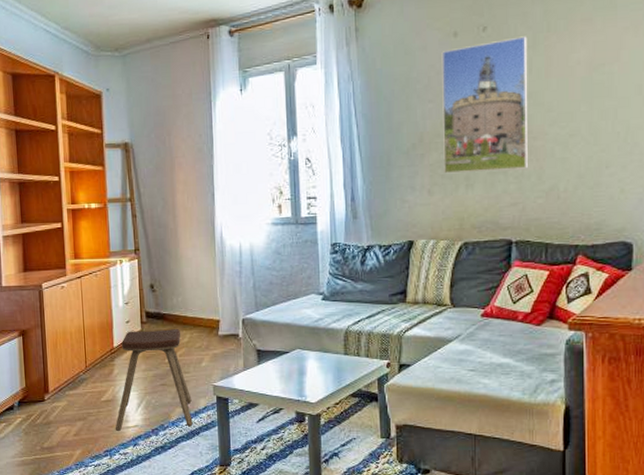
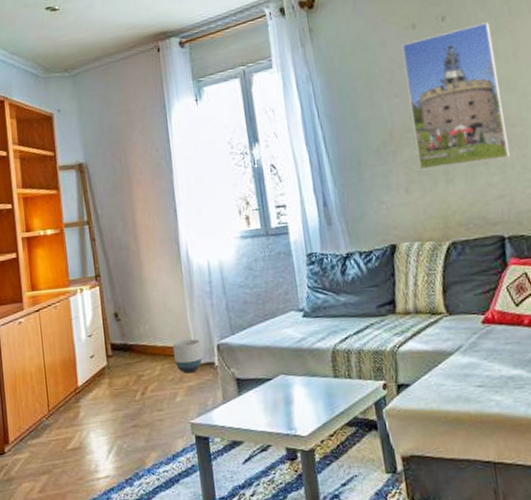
music stool: present [115,329,193,432] -> none [84,361,171,485]
planter: none [201,312,228,342] -> present [172,339,203,374]

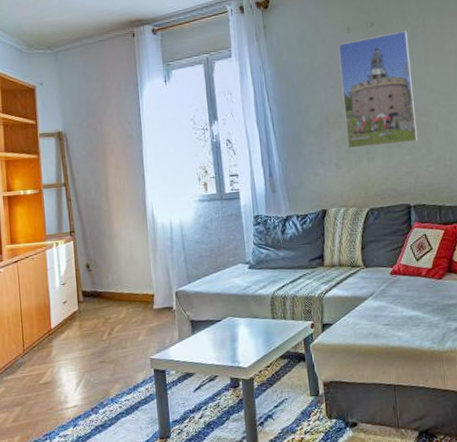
planter: present [172,339,203,374] -> none [136,287,163,317]

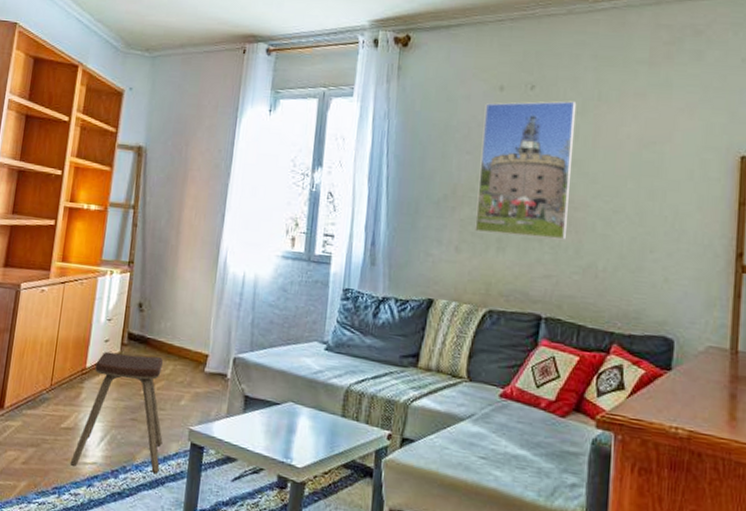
music stool: none [54,306,132,414] -> present [69,351,163,475]

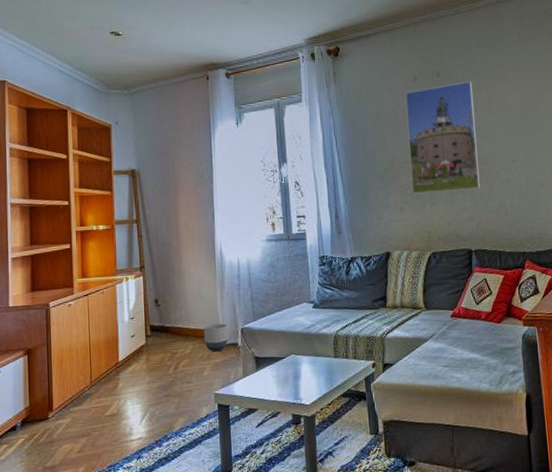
music stool: present [69,351,163,475] -> none [119,341,196,446]
planter: none [188,345,218,380] -> present [203,323,228,352]

